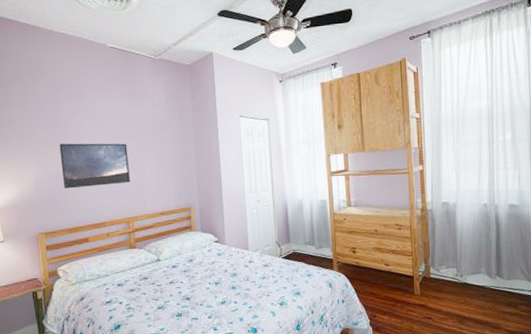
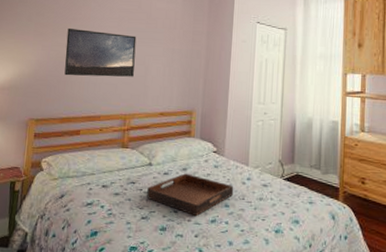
serving tray: none [159,264,239,301] -> present [147,173,234,217]

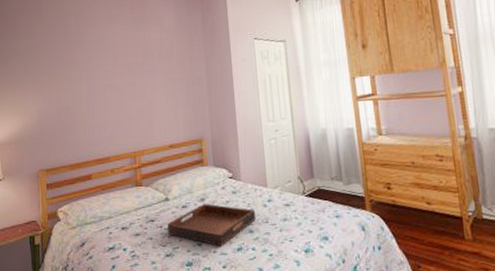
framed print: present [64,27,137,77] -> none [65,71,137,121]

